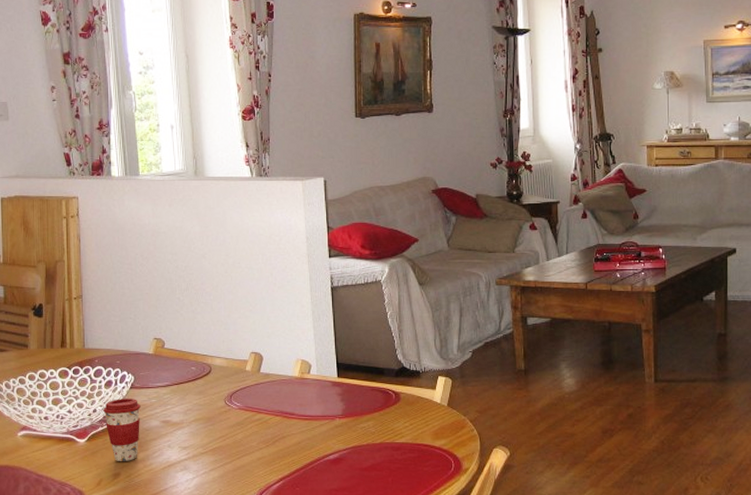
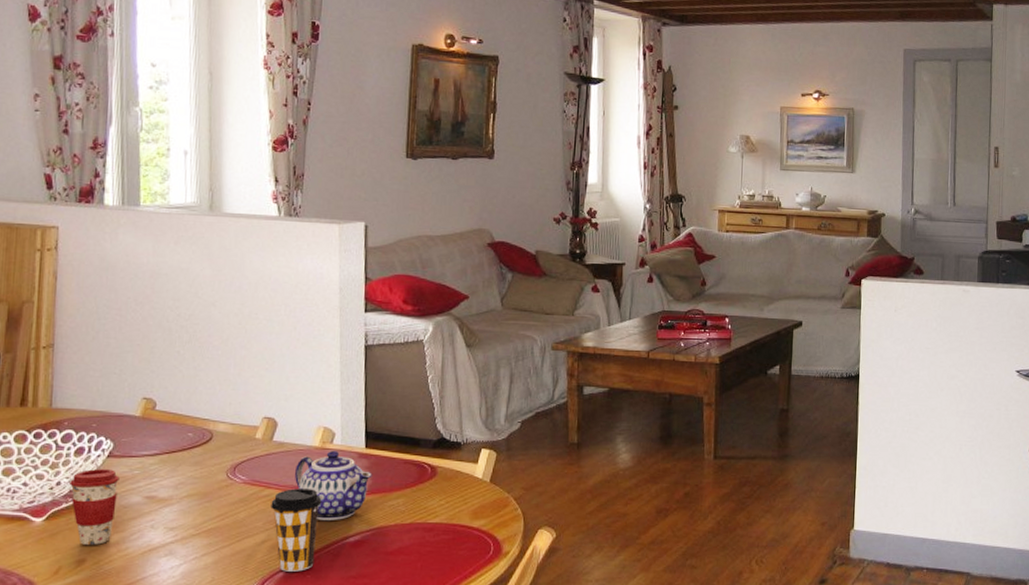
coffee cup: none [262,413,304,485] -> present [271,488,322,572]
teapot: none [280,379,345,442] -> present [295,450,372,521]

